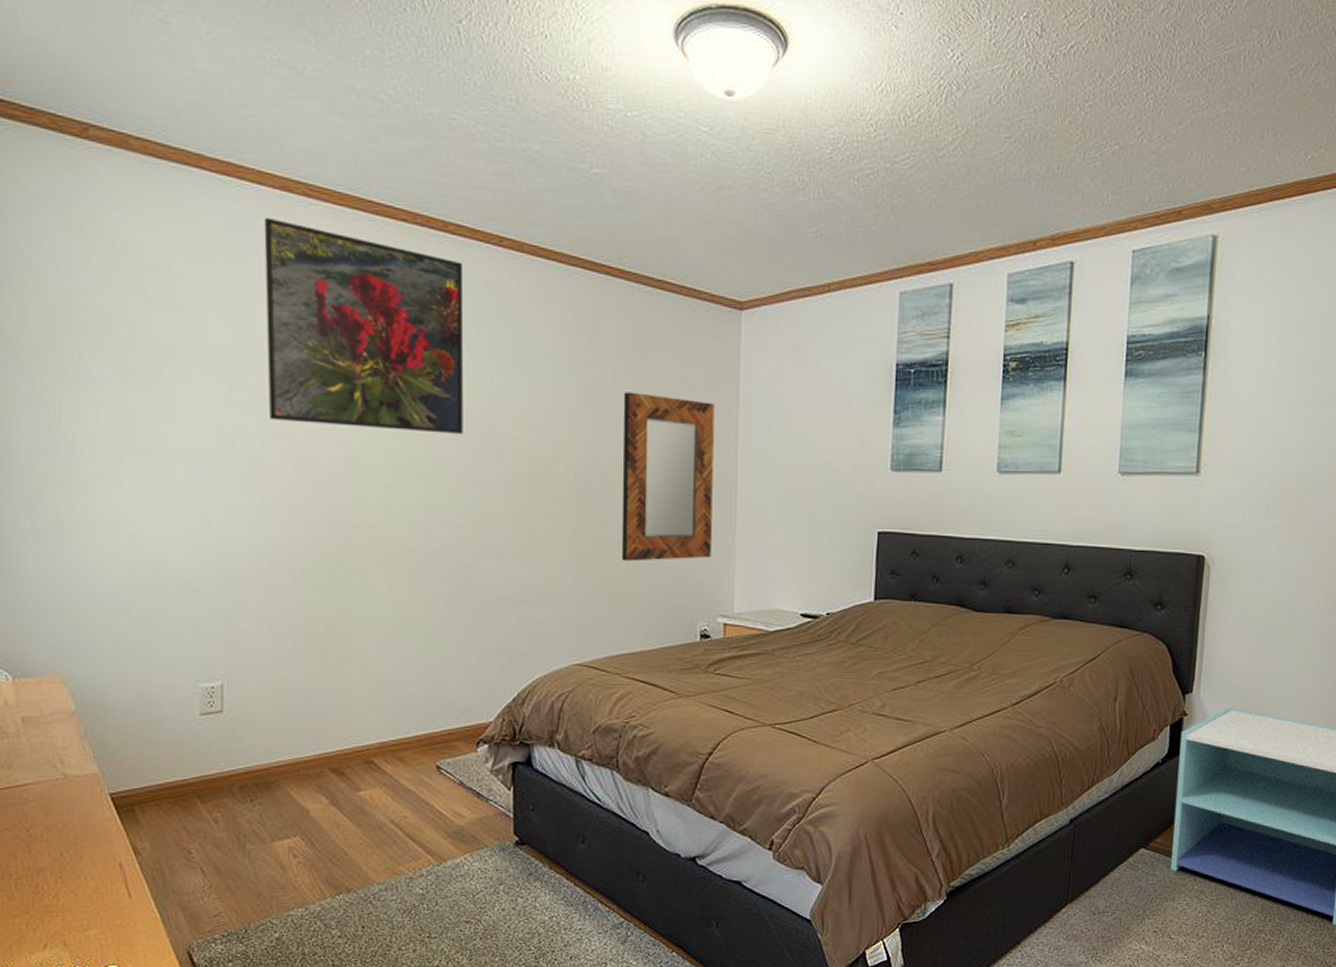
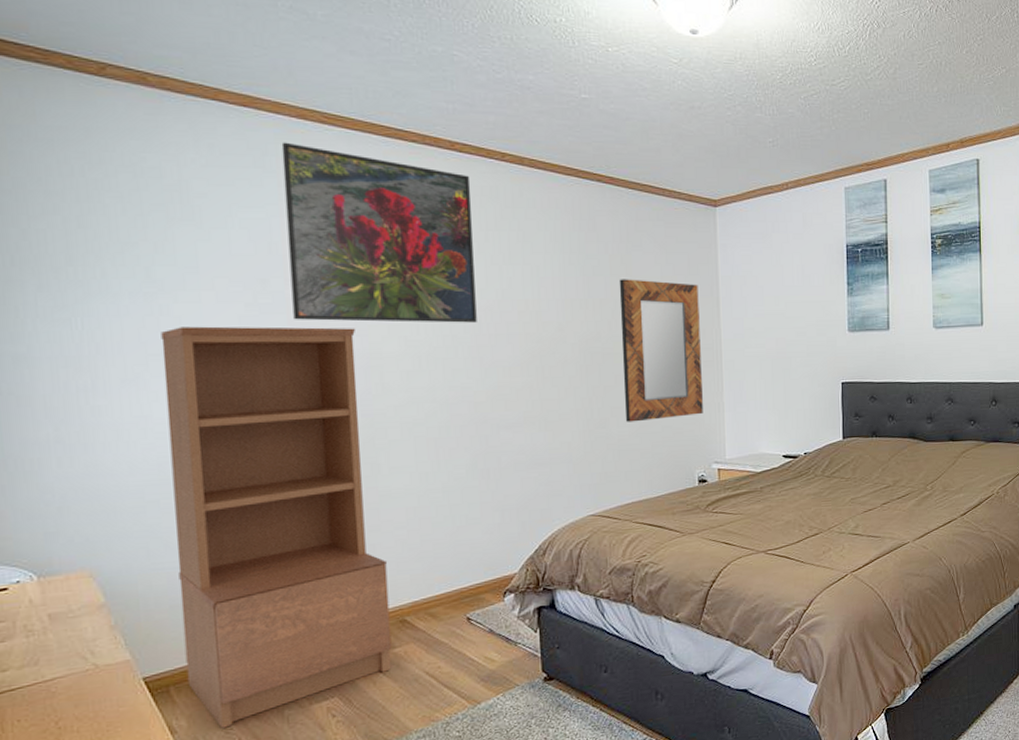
bookshelf: none [136,420,357,855] -> present [161,326,392,728]

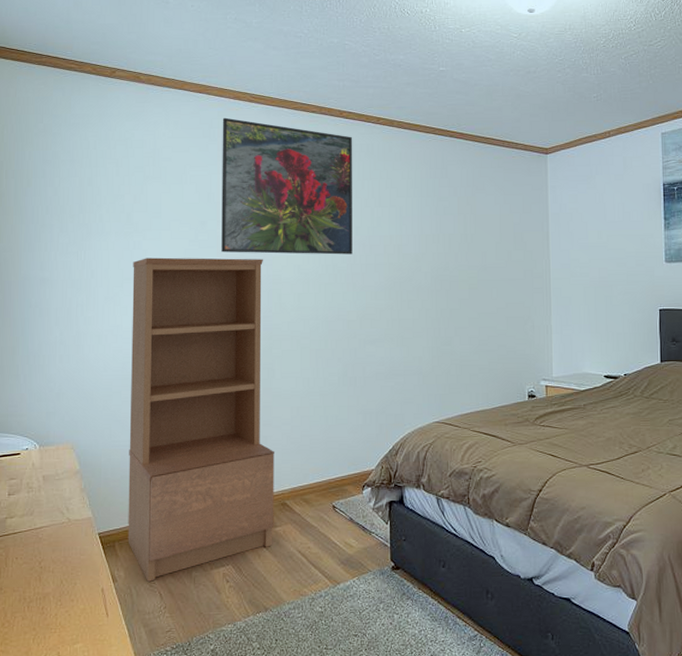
home mirror: present [619,279,703,422] -> none [465,217,533,341]

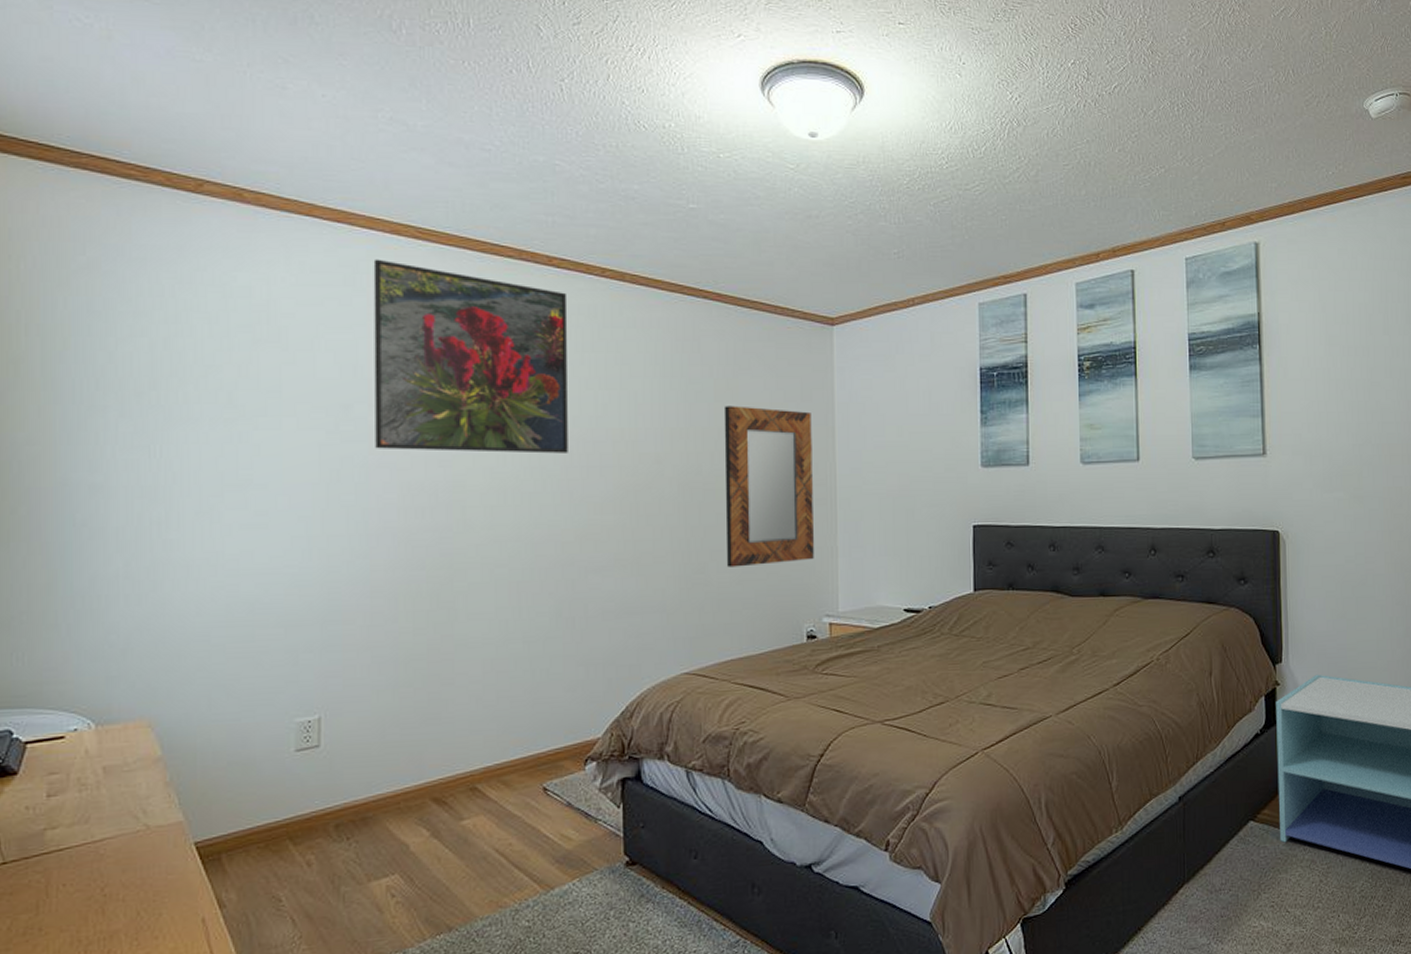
bookshelf: present [128,257,274,582] -> none [239,455,460,904]
home mirror: none [465,217,533,341] -> present [723,406,814,568]

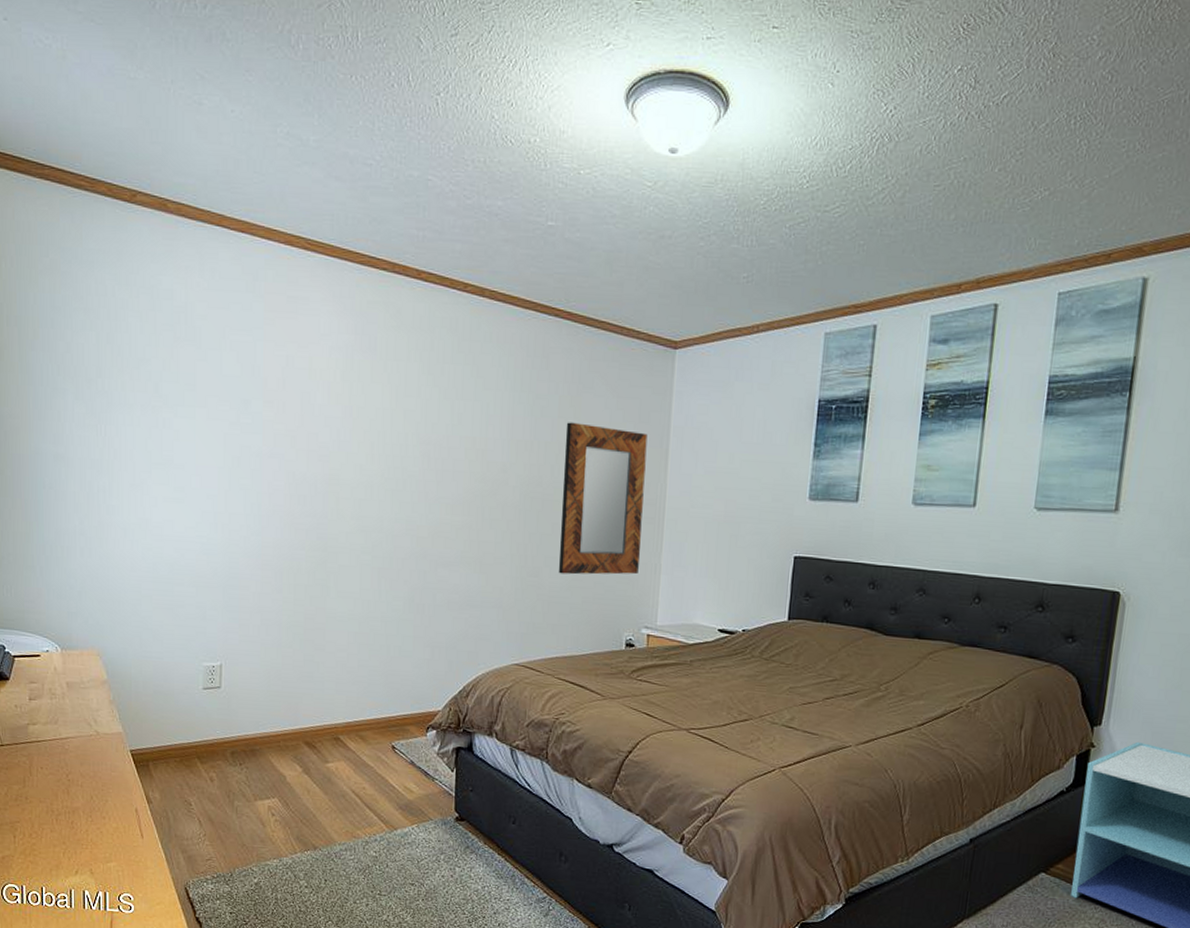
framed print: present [373,259,568,454] -> none [268,267,433,457]

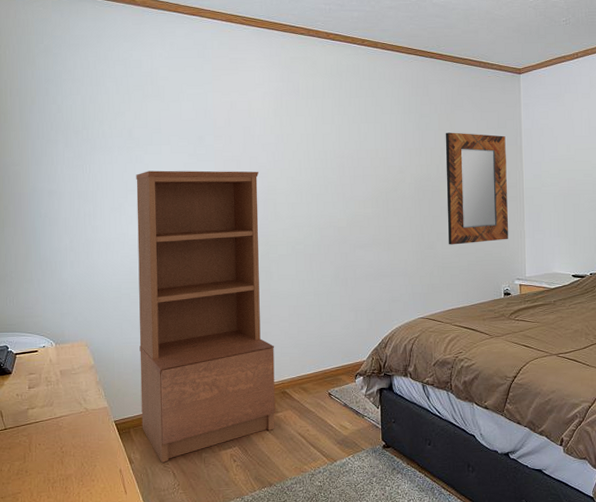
bookshelf: none [162,440,327,807] -> present [136,170,276,463]

